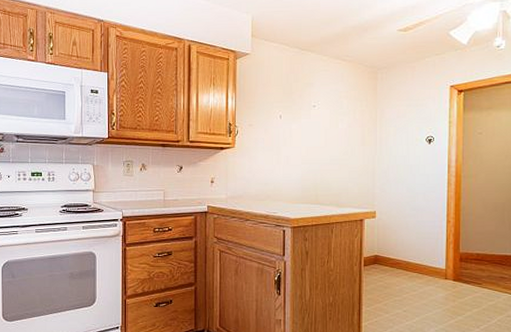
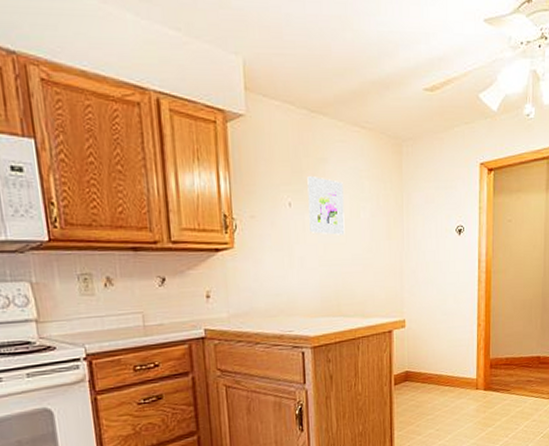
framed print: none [296,95,325,141] -> present [307,175,345,235]

